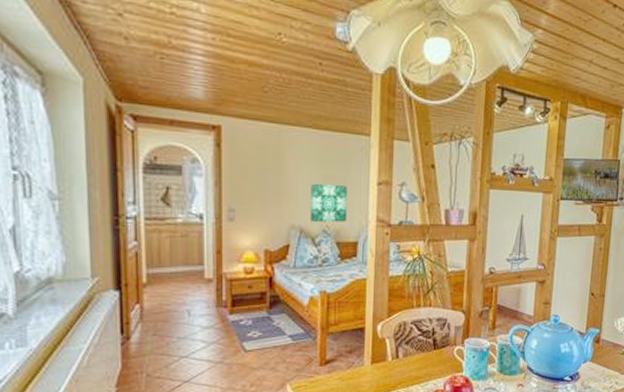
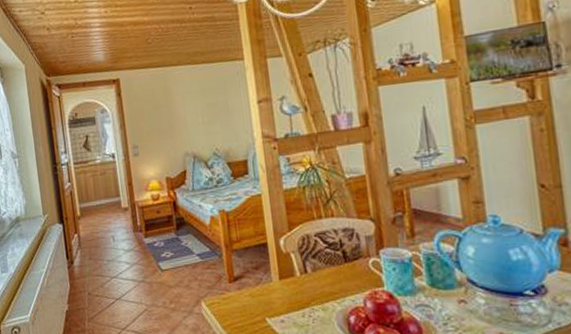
wall art: present [310,184,347,223] -> none [197,109,233,148]

